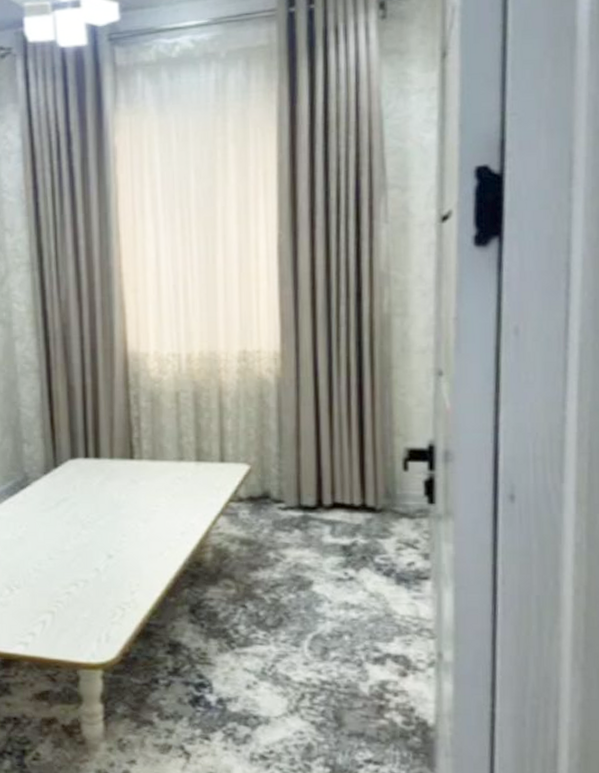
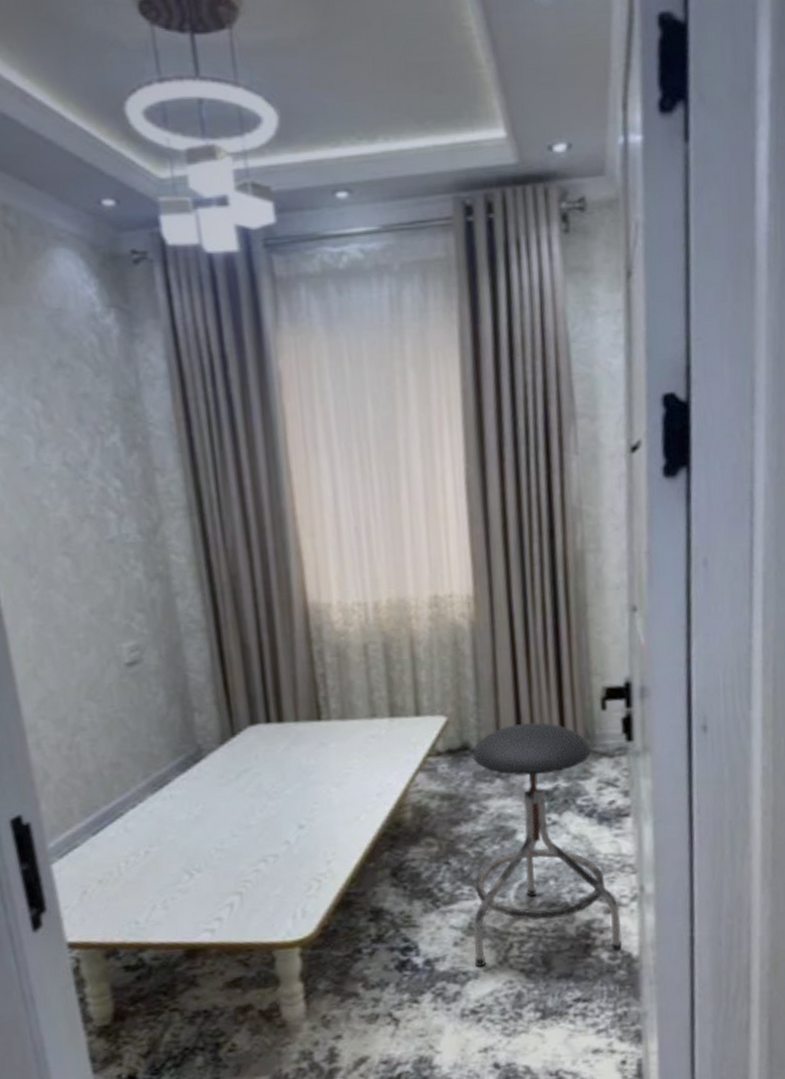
stool: none [265,478,418,718] -> present [472,722,623,967]

